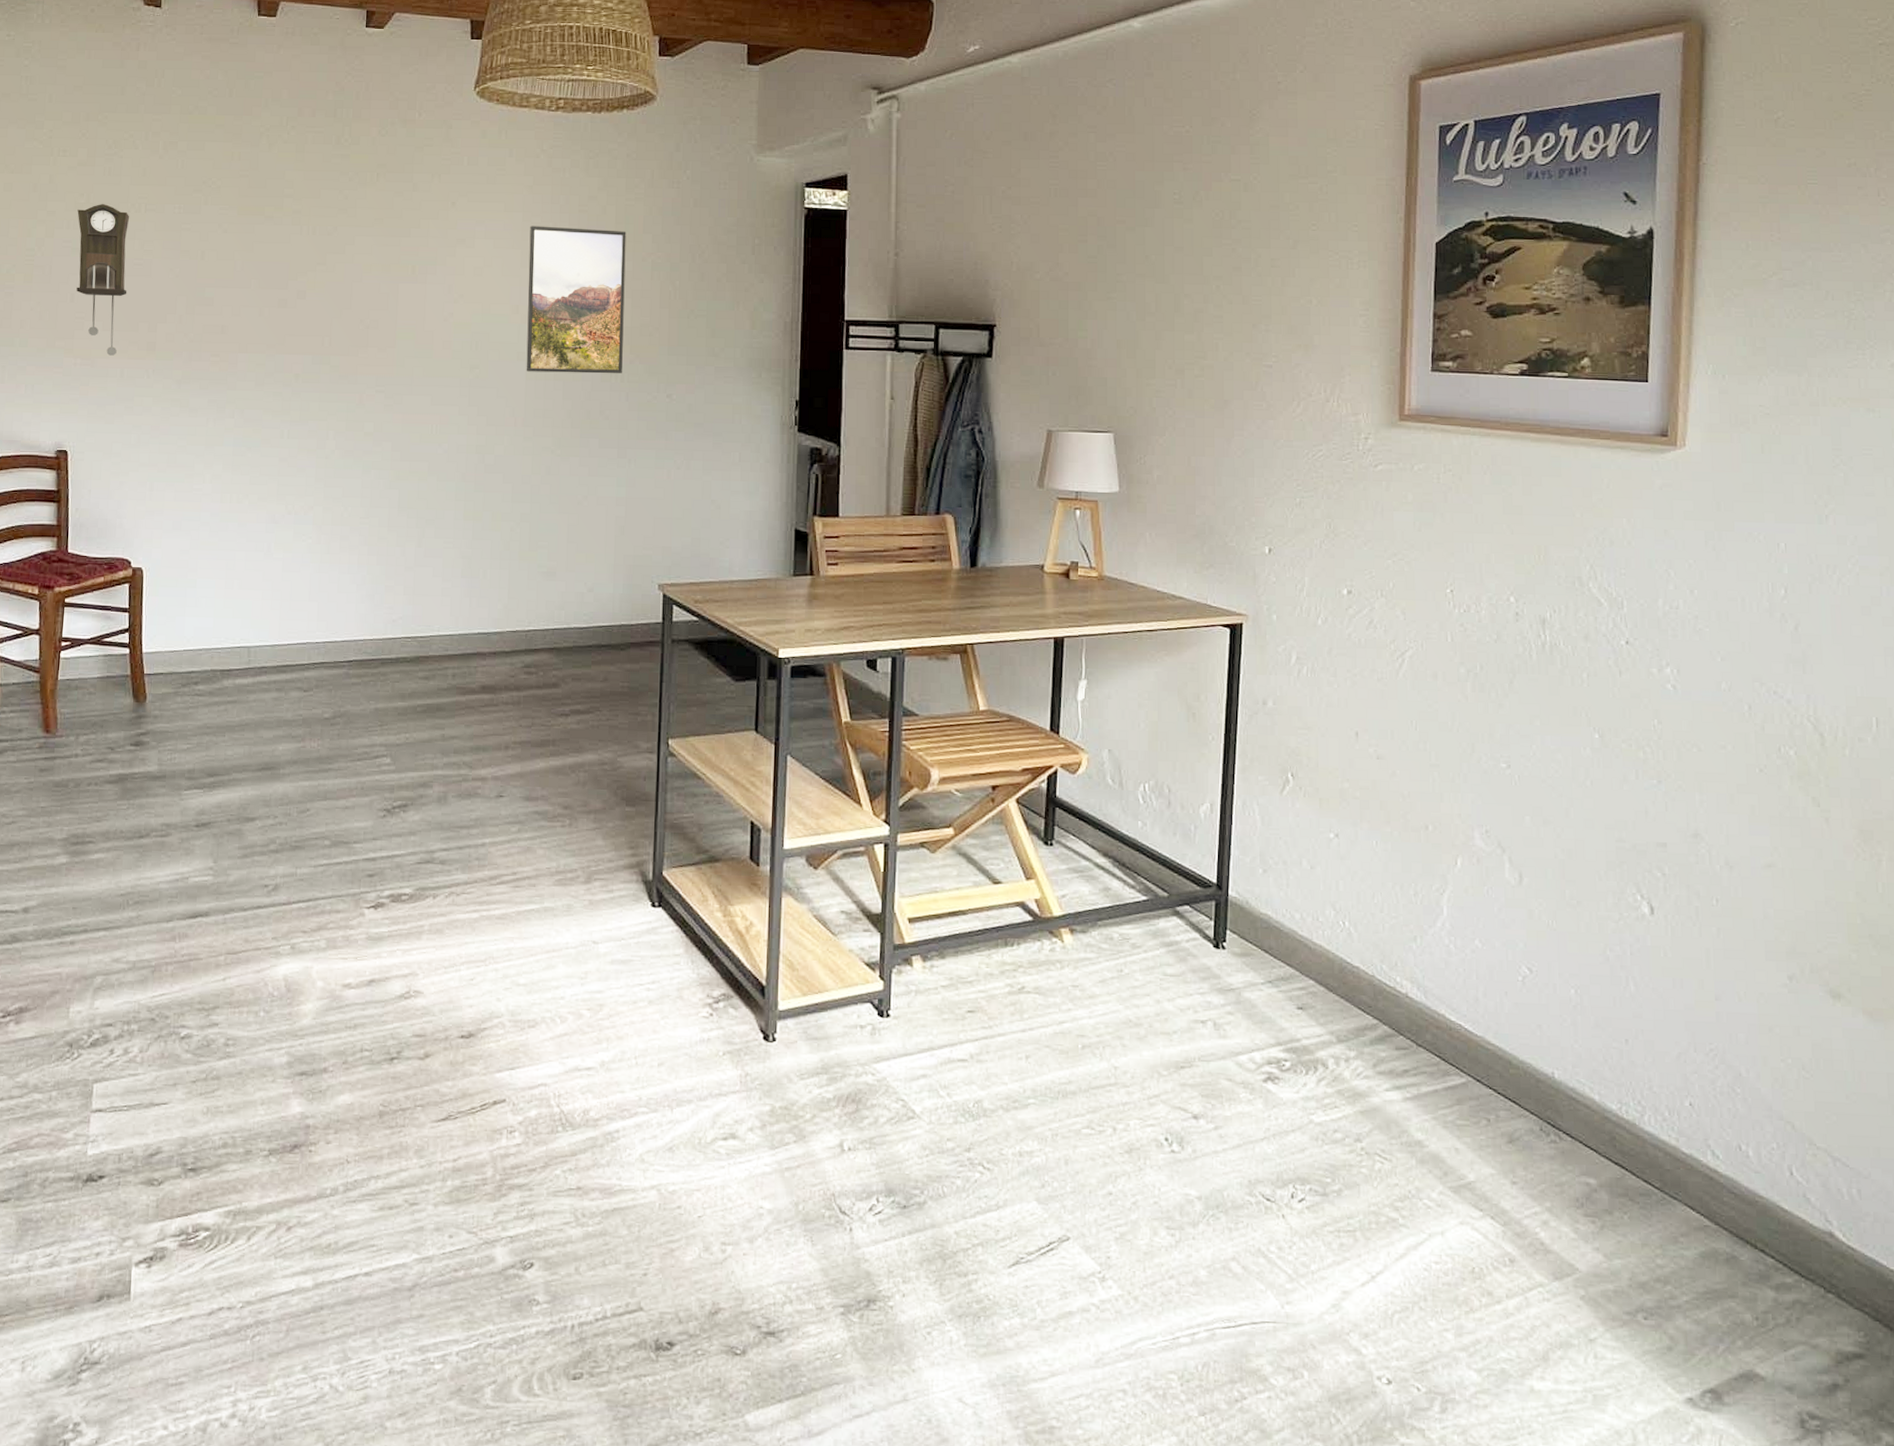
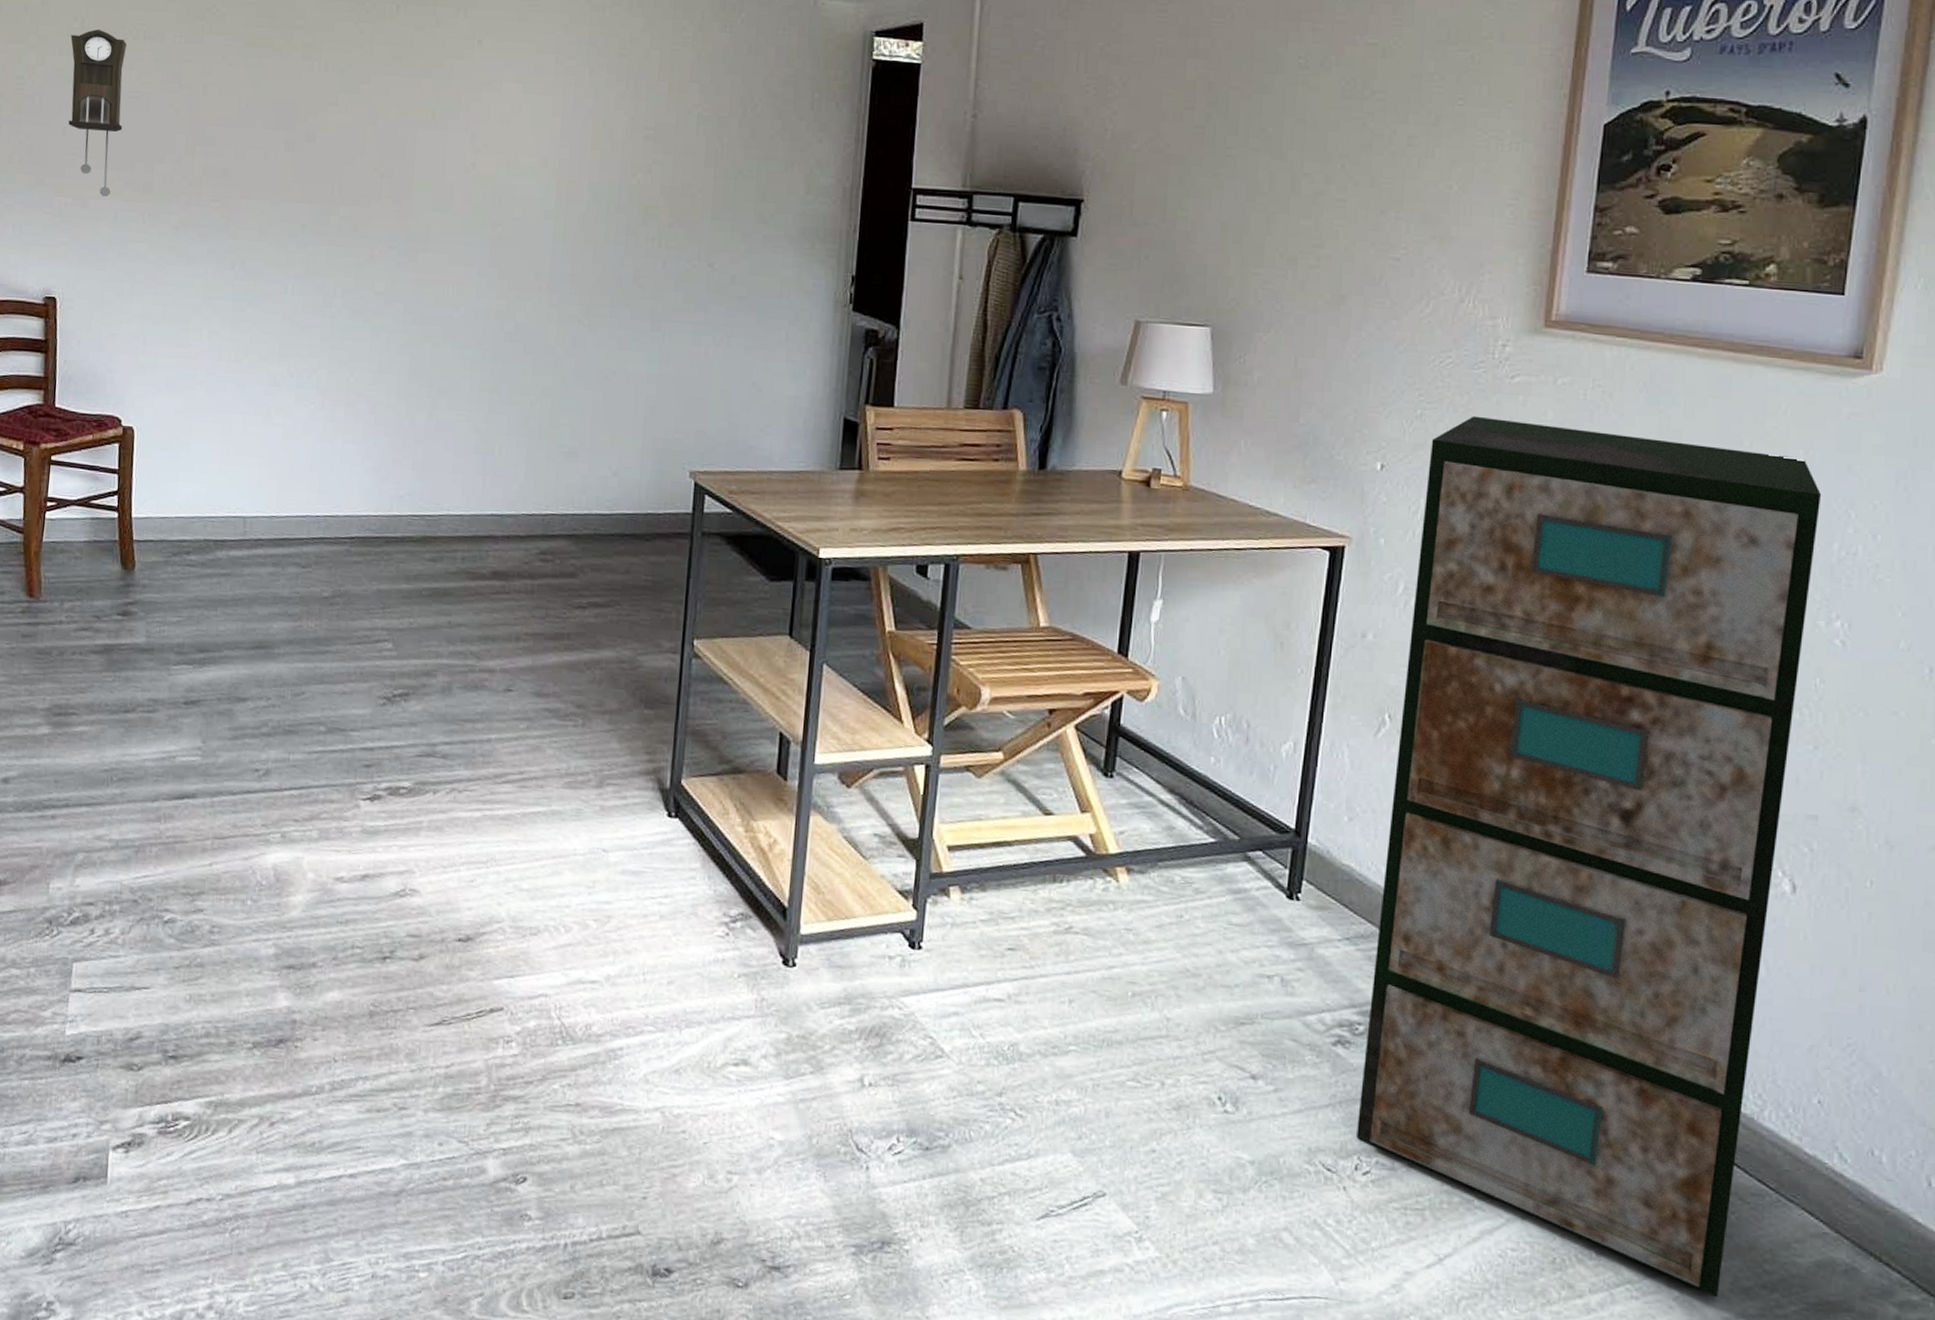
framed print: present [526,225,626,374] -> none [553,69,671,238]
filing cabinet: none [1290,501,1644,1294] -> present [1357,415,1821,1298]

